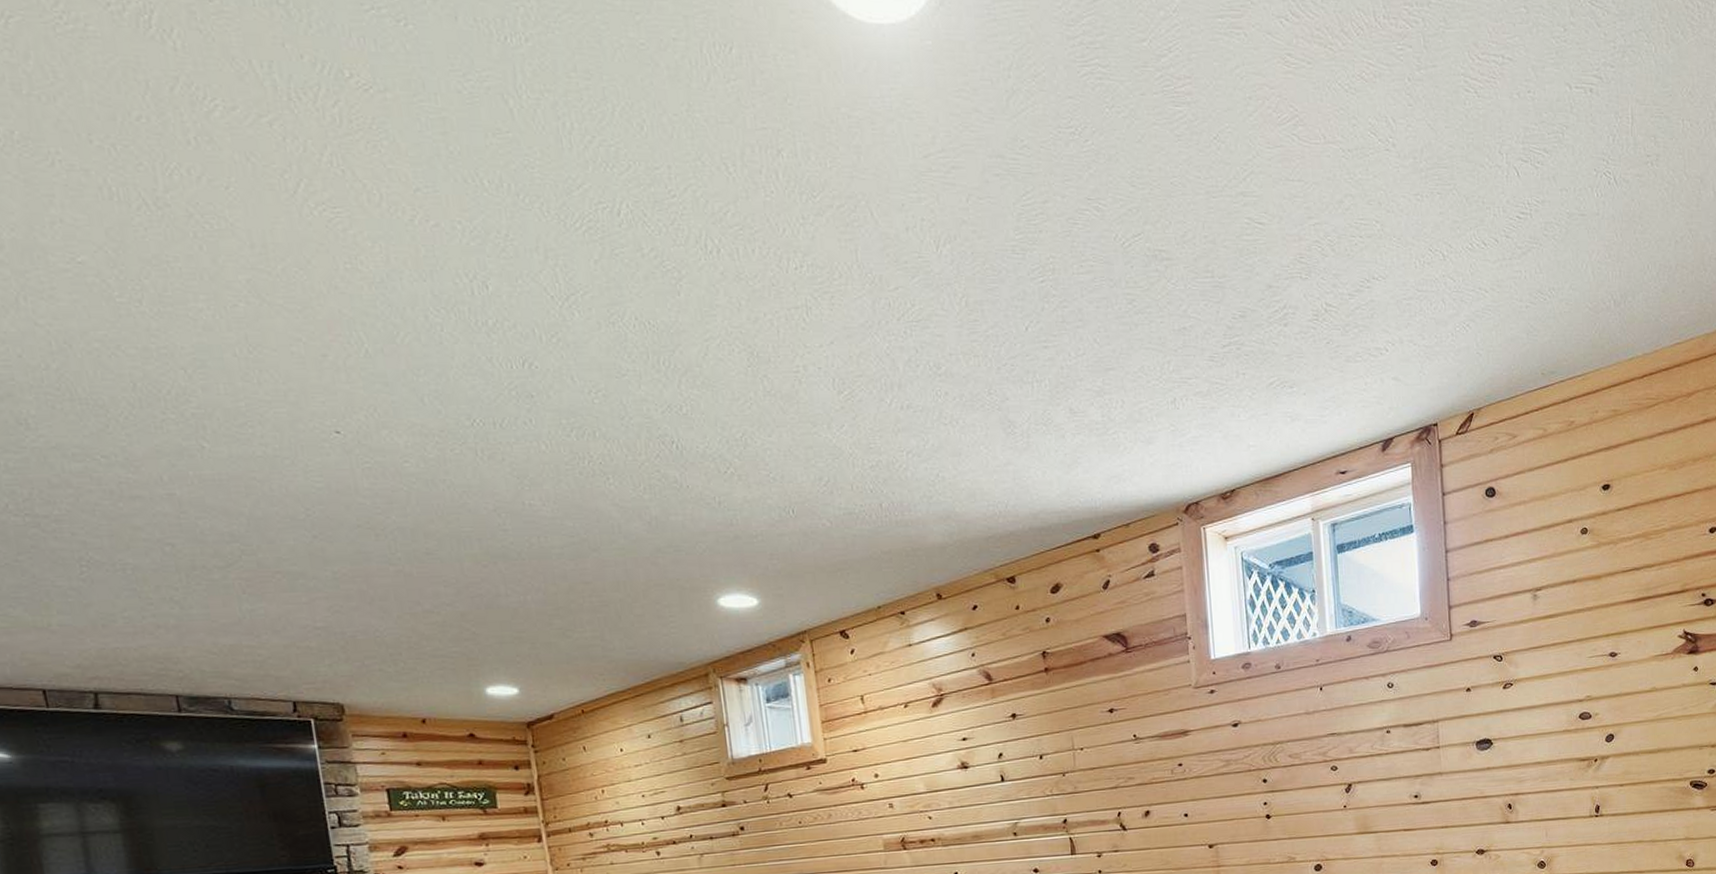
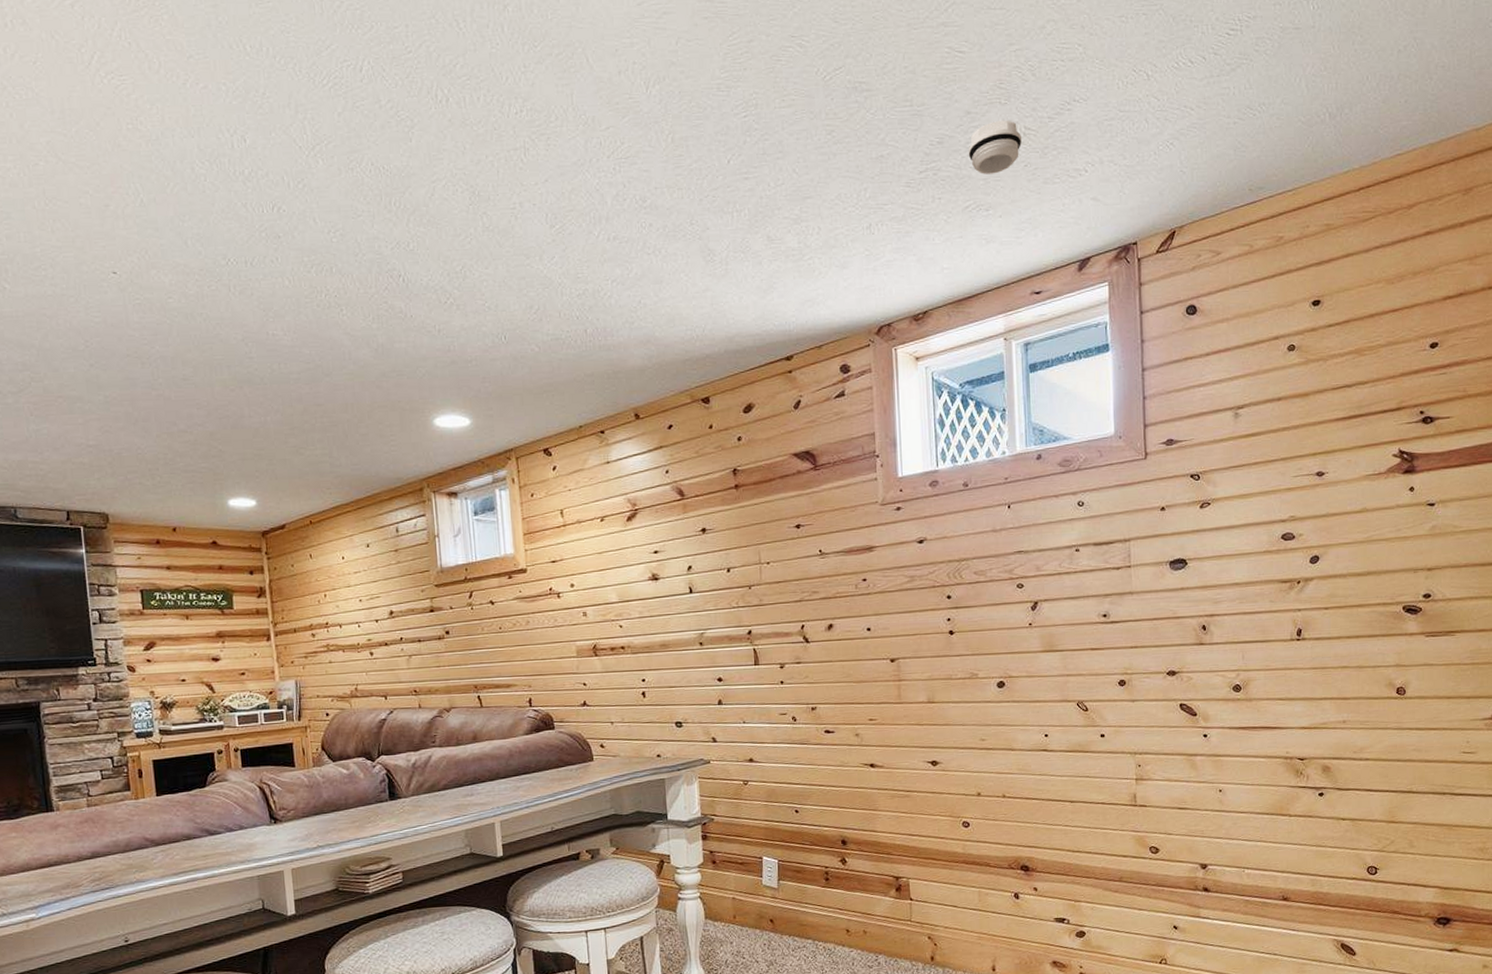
smoke detector: none [1270,295,1323,350] -> present [968,120,1021,174]

